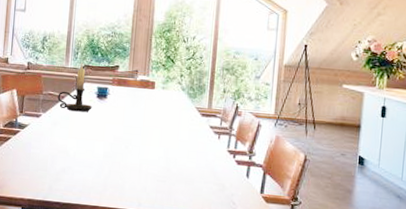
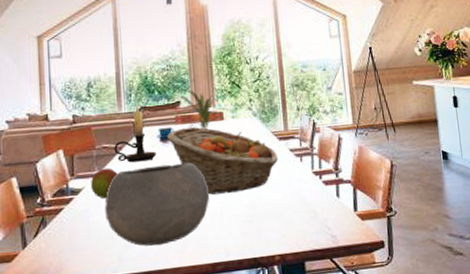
fruit: none [35,111,57,136] -> present [91,168,117,199]
bowl: none [43,116,132,185] -> present [105,162,210,246]
fruit basket: none [103,89,198,155] -> present [167,127,279,195]
potted plant: none [120,54,162,94] -> present [180,83,231,129]

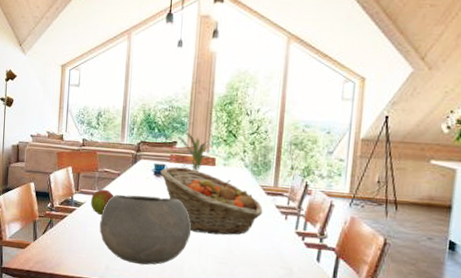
candle holder: present [114,105,156,163] -> none [113,138,149,190]

